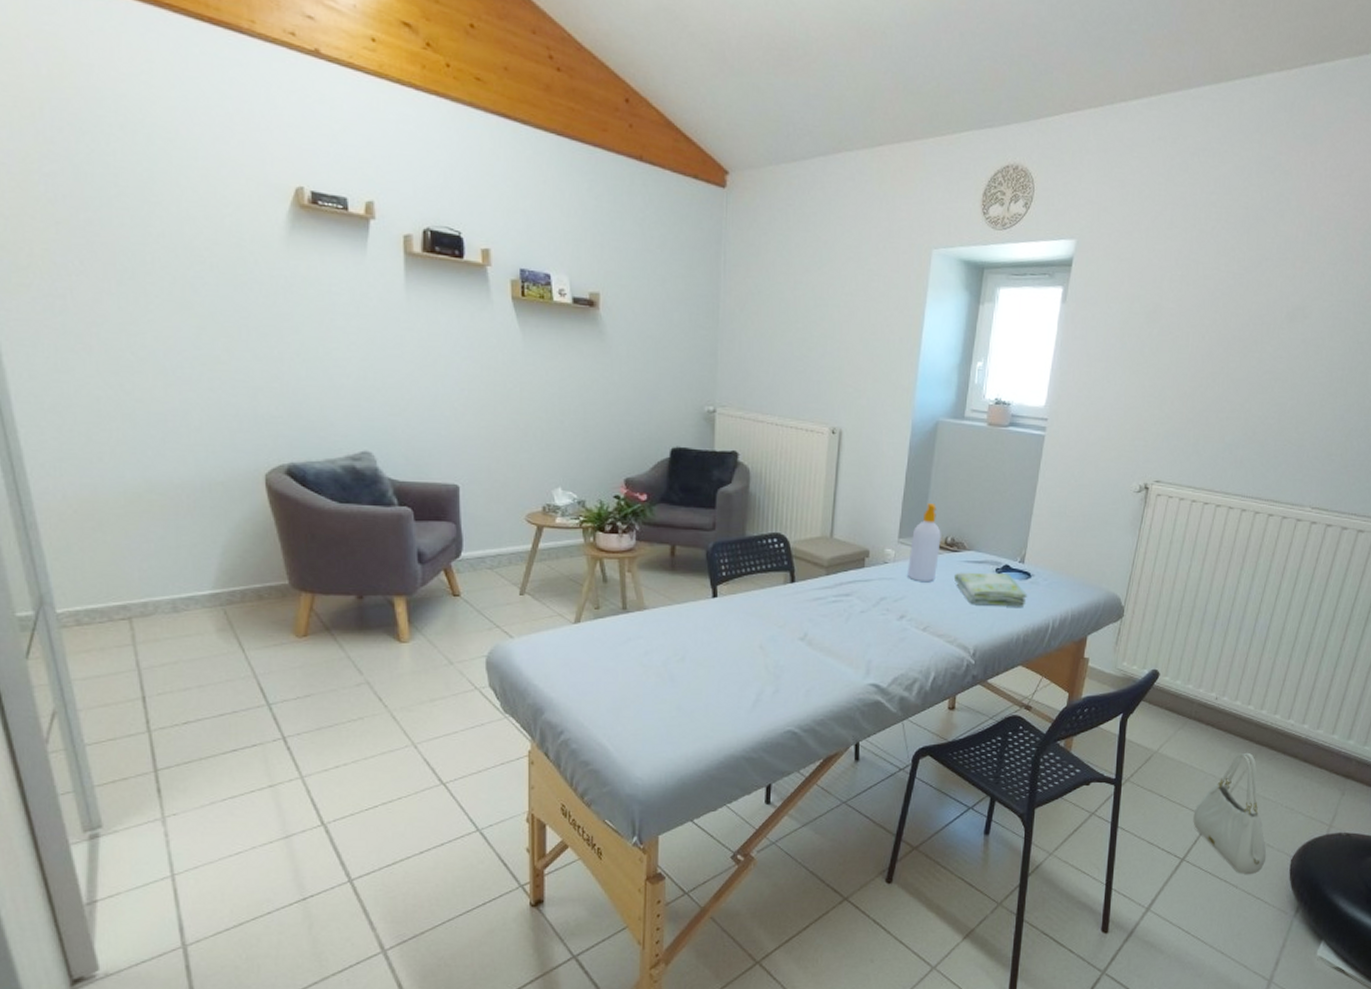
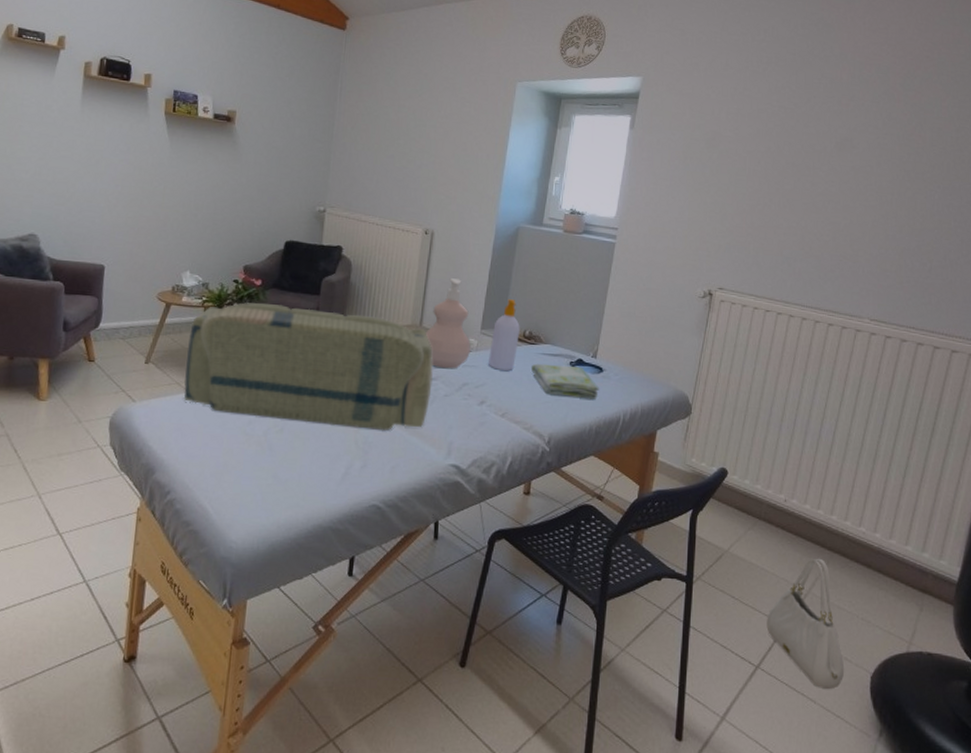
towel: none [567,520,847,652] -> present [183,302,433,430]
soap bottle: none [837,483,888,583] -> present [425,278,471,369]

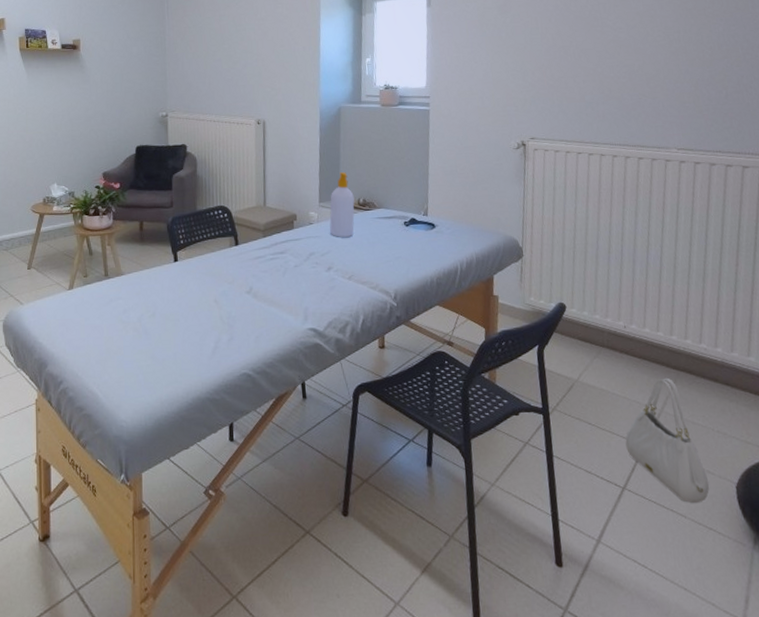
towel: present [183,302,433,430] -> none [62,202,283,305]
soap bottle: present [425,278,471,369] -> none [269,160,312,242]
towel: present [530,363,600,400] -> none [369,226,435,254]

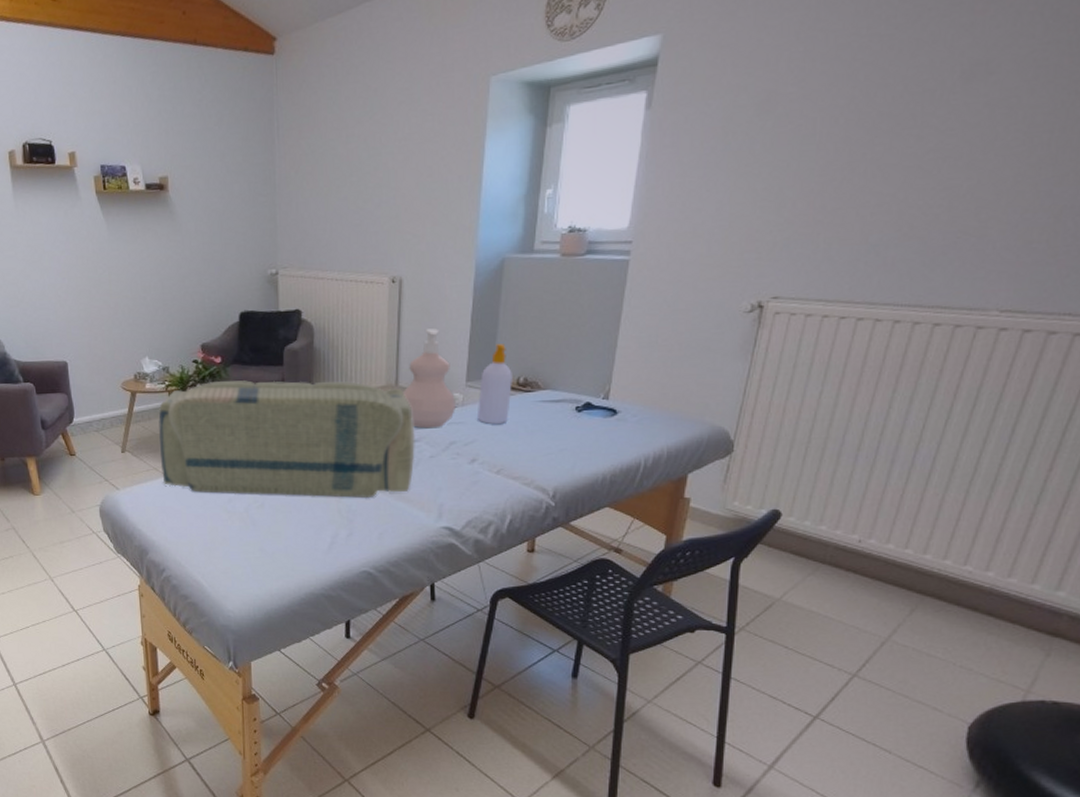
towel: none [62,202,283,305] -> present [158,380,415,498]
soap bottle: none [269,160,312,242] -> present [402,328,455,429]
handbag: present [625,377,710,504] -> none [829,602,933,740]

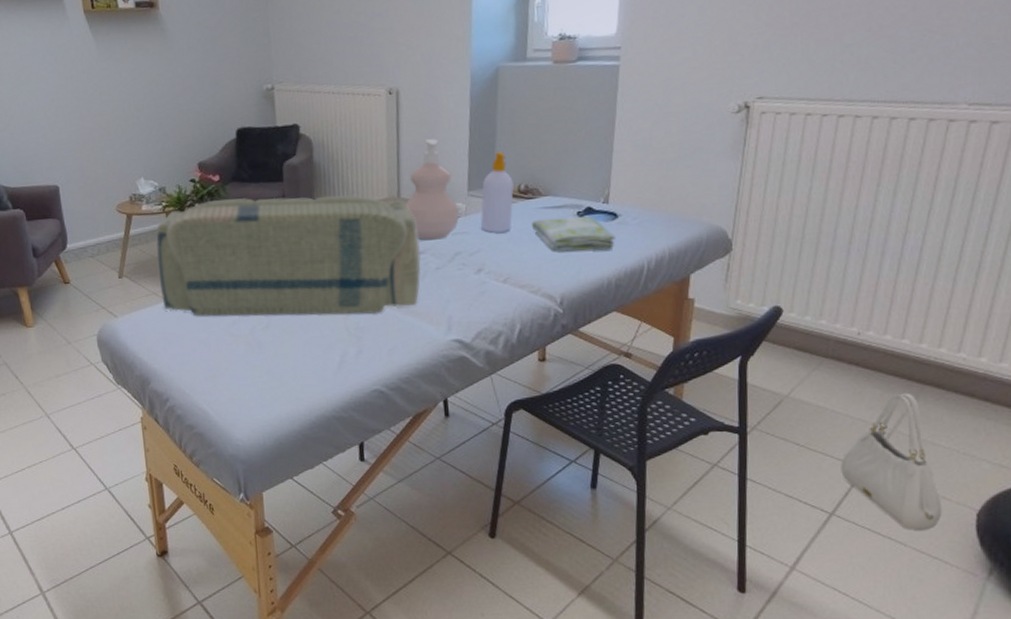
towel: none [528,411,614,446] -> present [531,216,617,251]
handbag: none [829,602,933,740] -> present [841,392,943,532]

